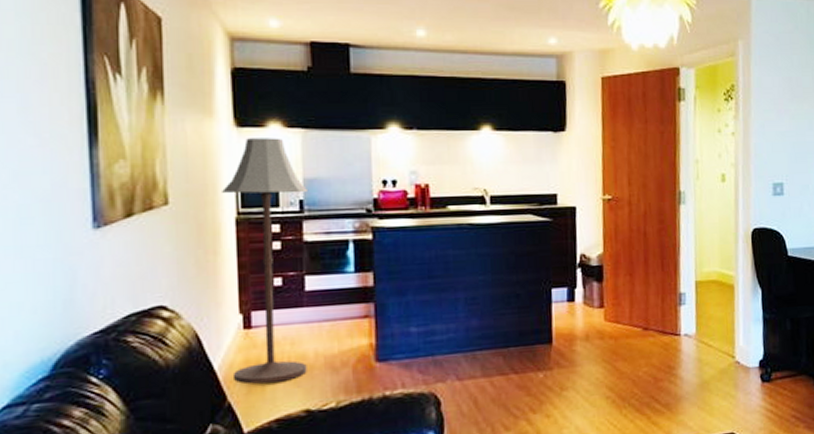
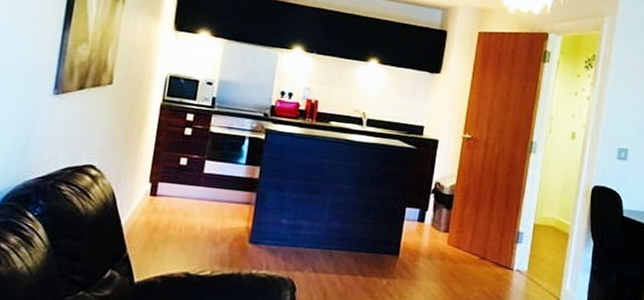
floor lamp: present [222,138,309,385] -> none [134,40,222,245]

